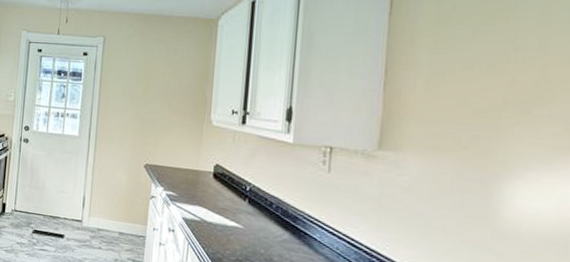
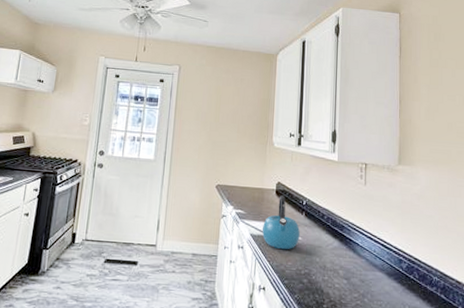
kettle: none [196,179,242,238] -> present [262,195,301,250]

